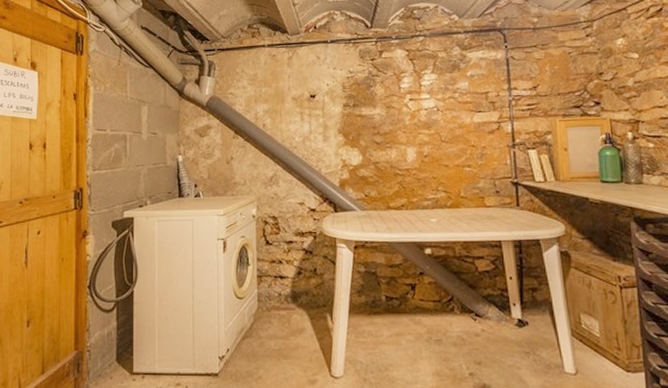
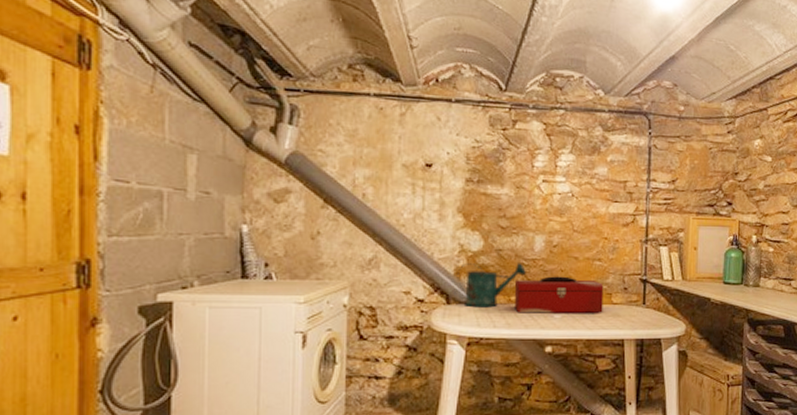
watering can: none [342,173,401,215] -> present [458,263,526,308]
toolbox: none [393,183,477,219] -> present [515,276,604,313]

